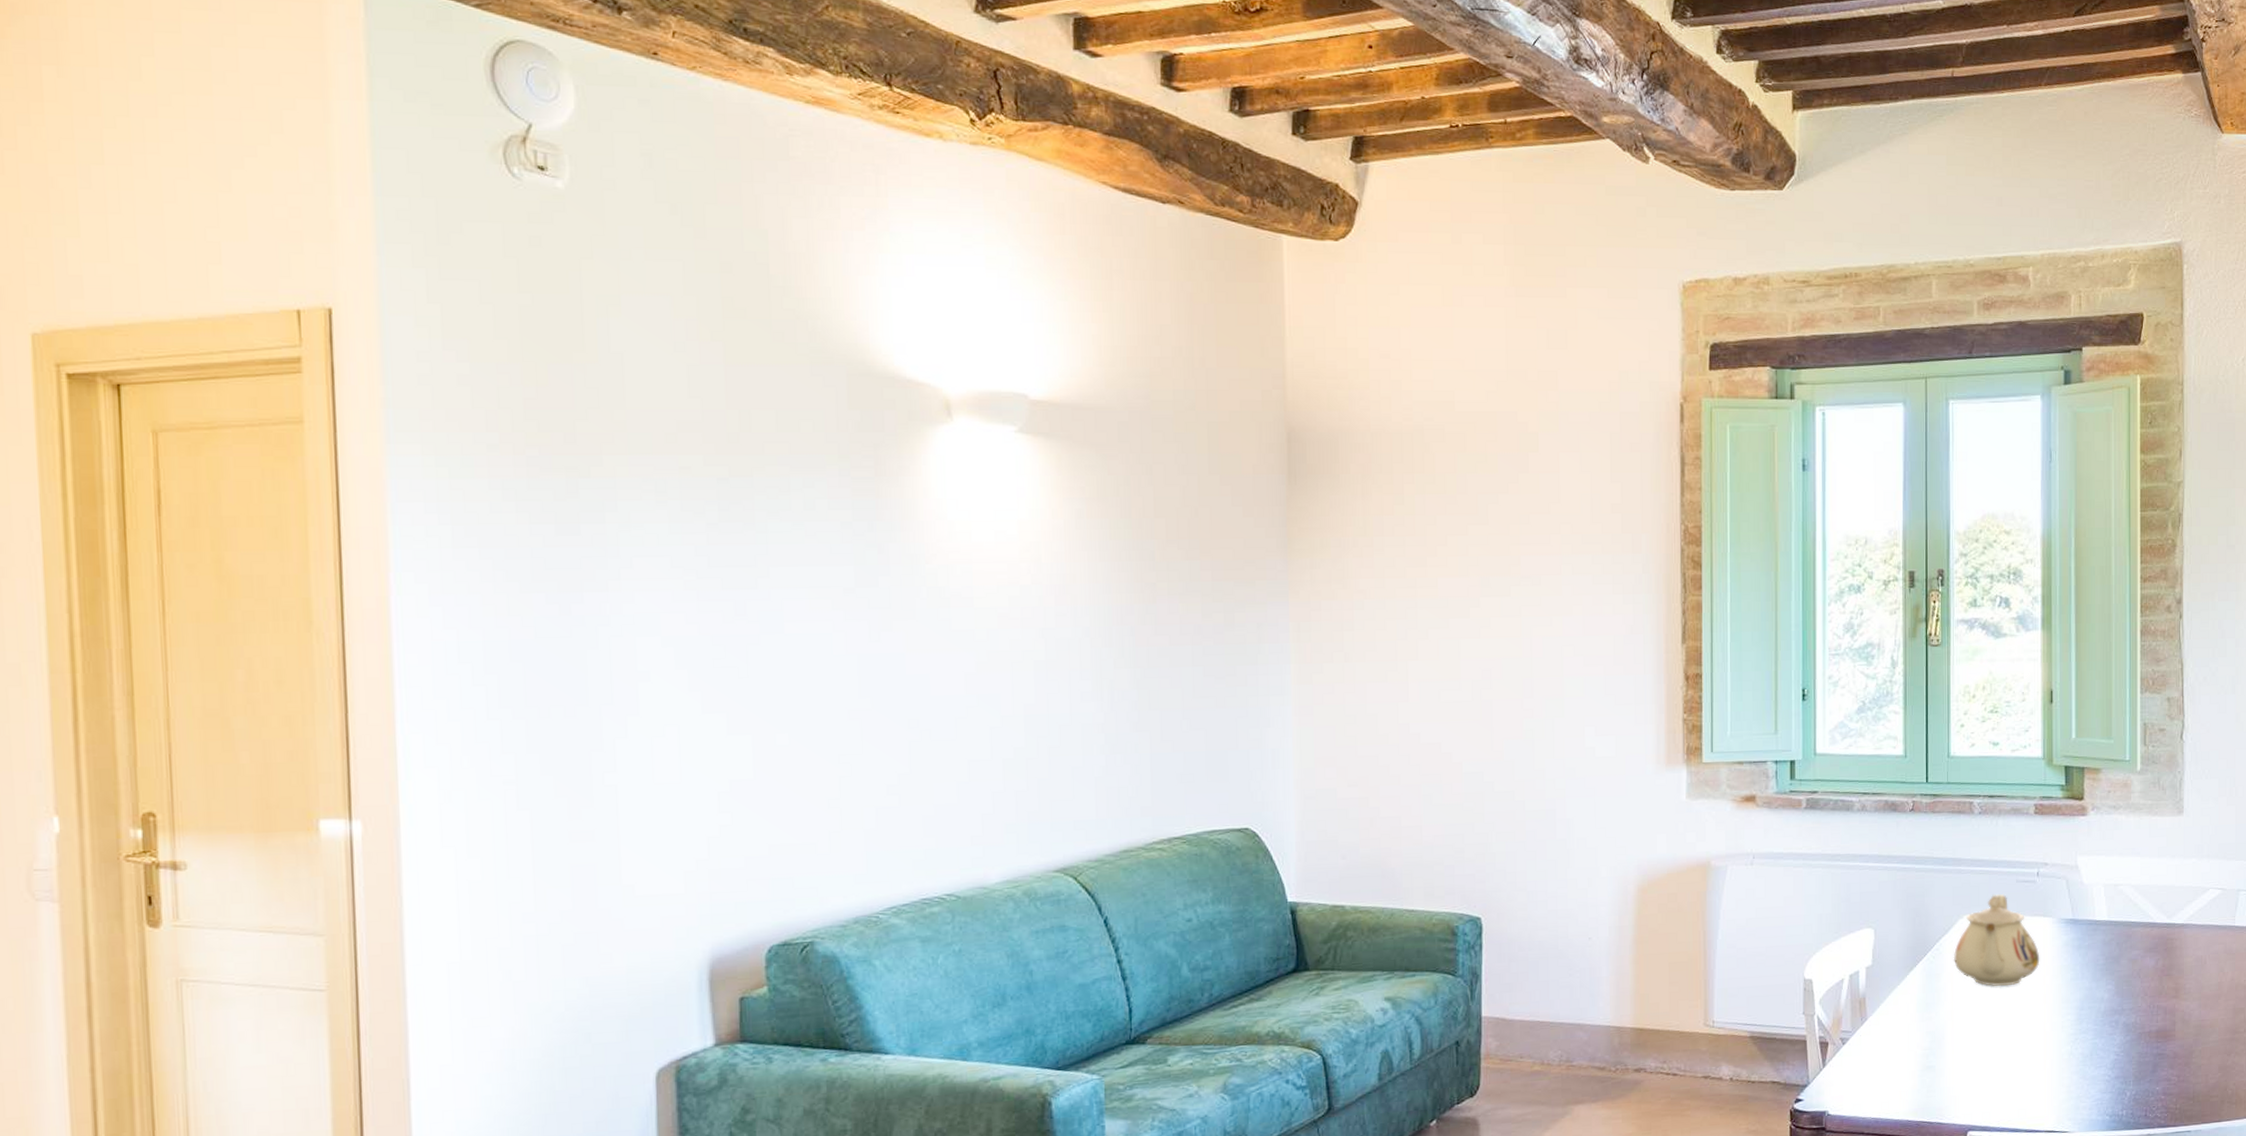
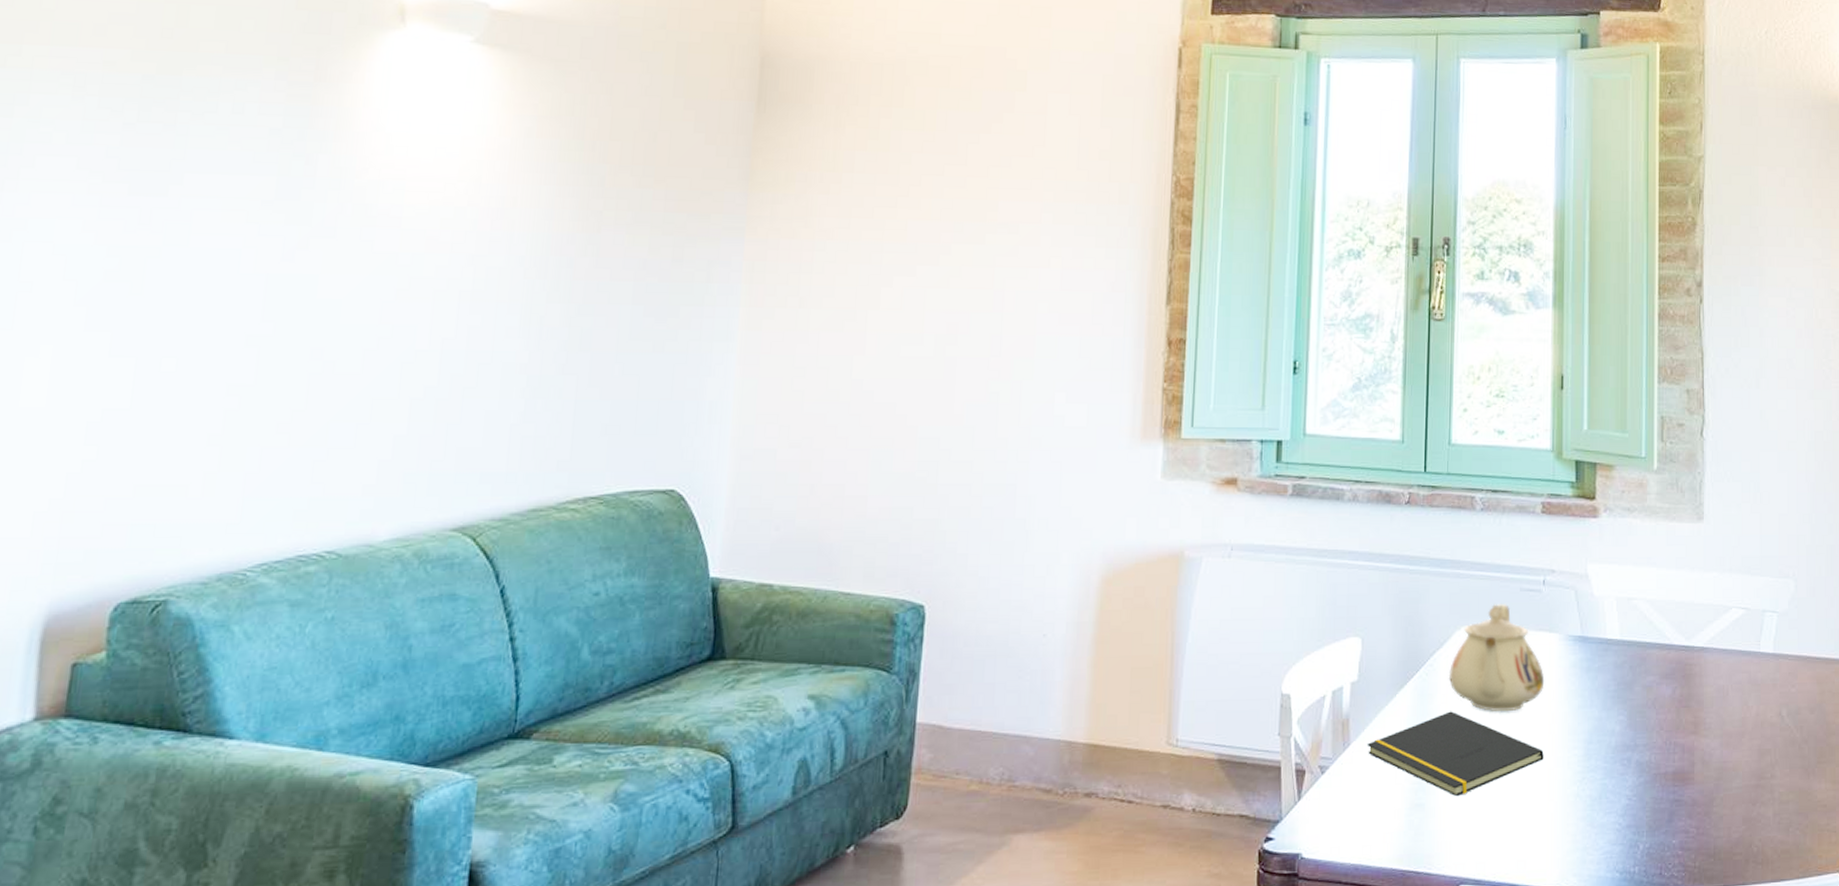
notepad: none [1882,987,2040,1058] -> present [1367,711,1544,796]

